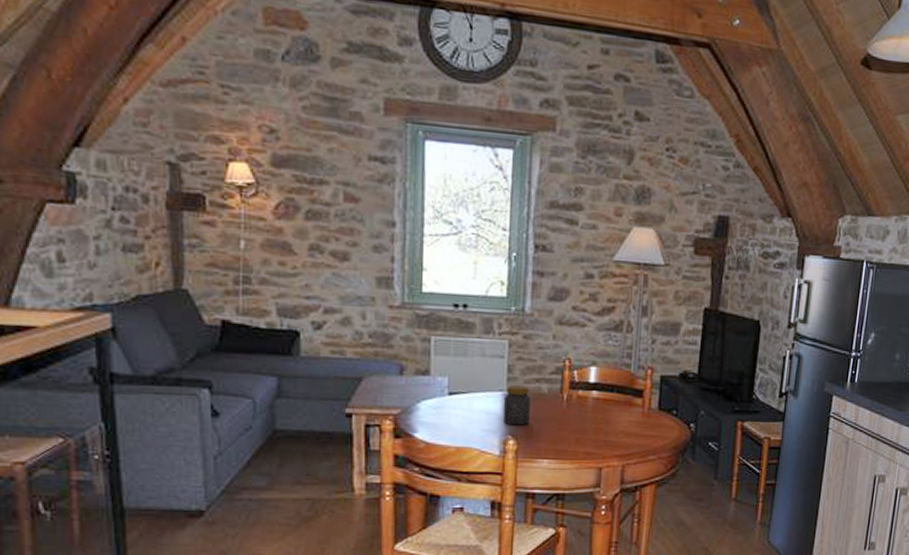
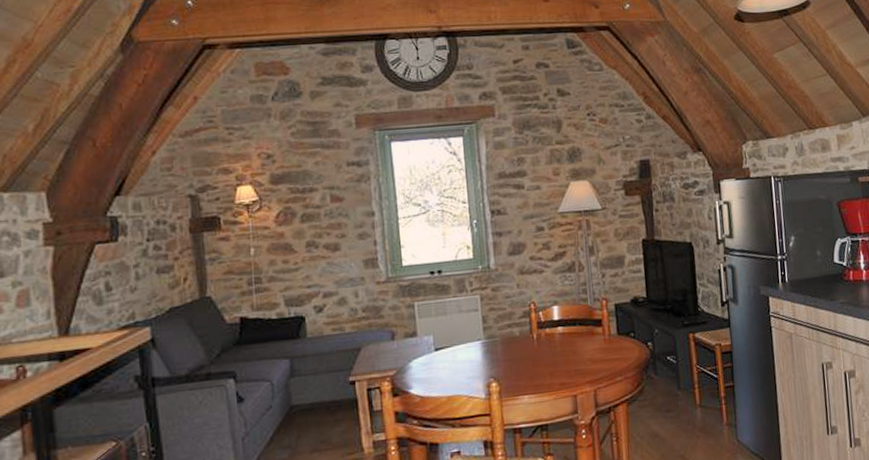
jar: present [504,385,531,426] -> none [483,332,507,370]

